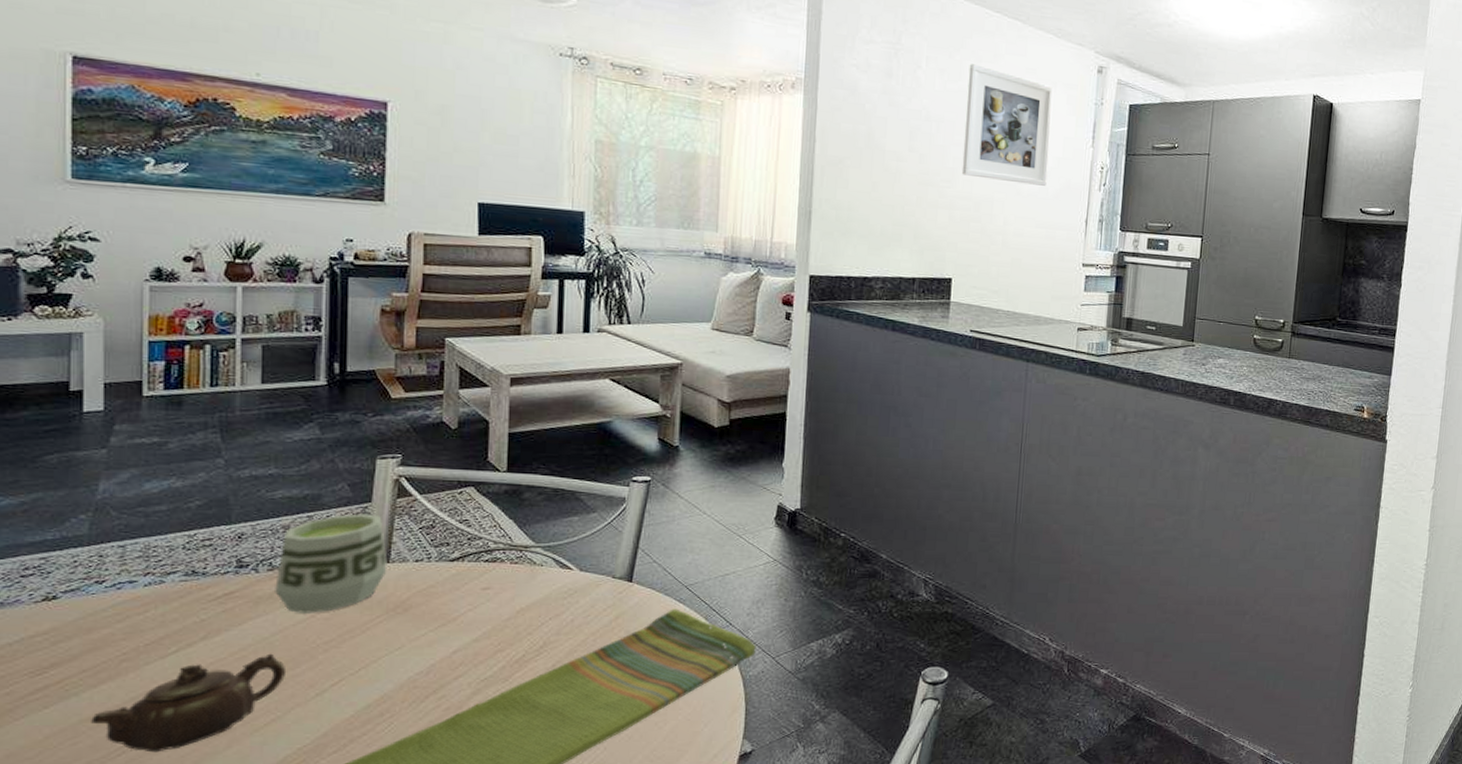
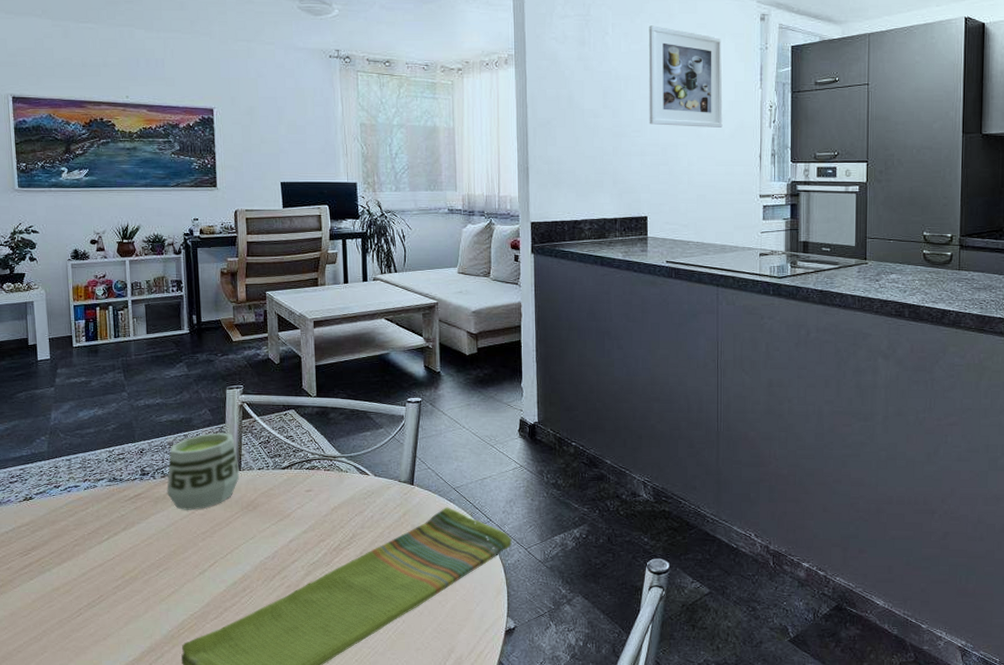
teapot: present [91,653,285,753] -> none [59,541,178,615]

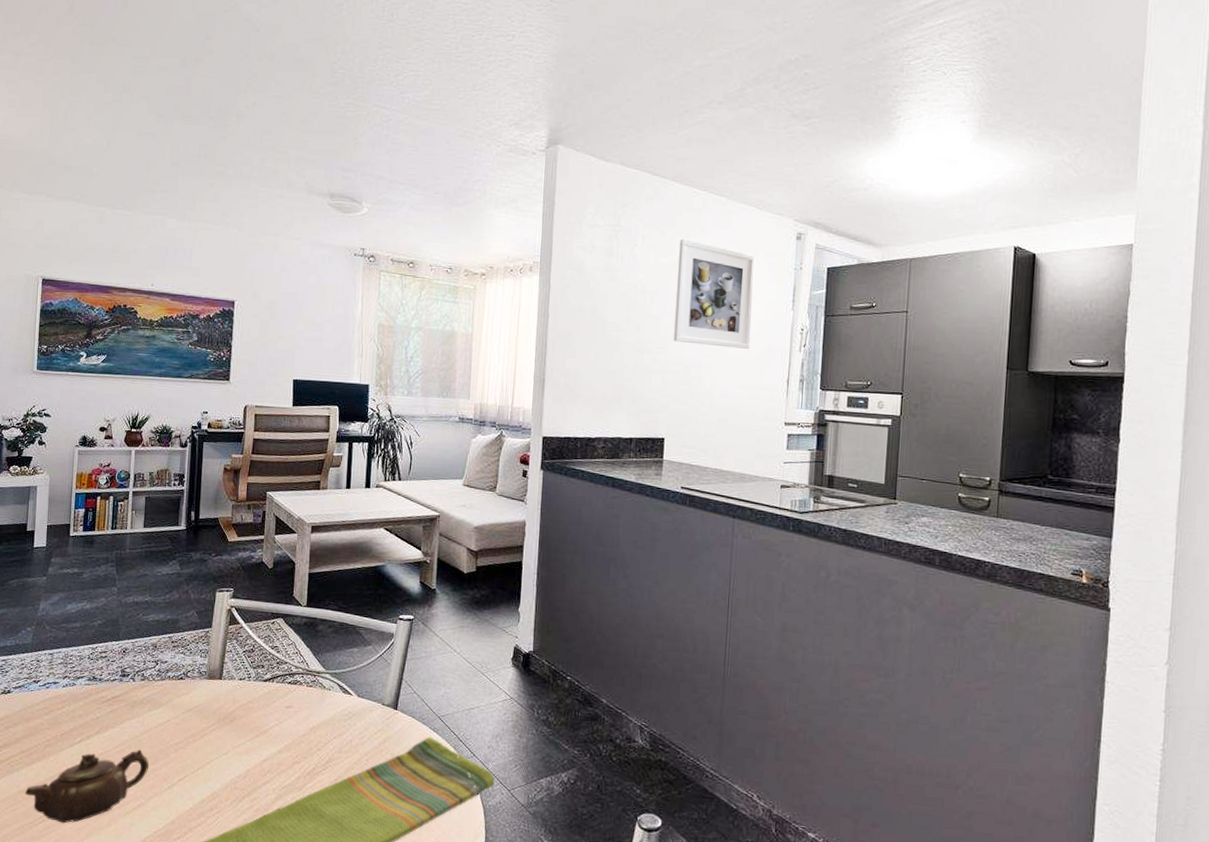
teapot: none [59,541,178,615] -> present [25,749,149,824]
cup: present [167,432,240,510] -> none [145,636,221,718]

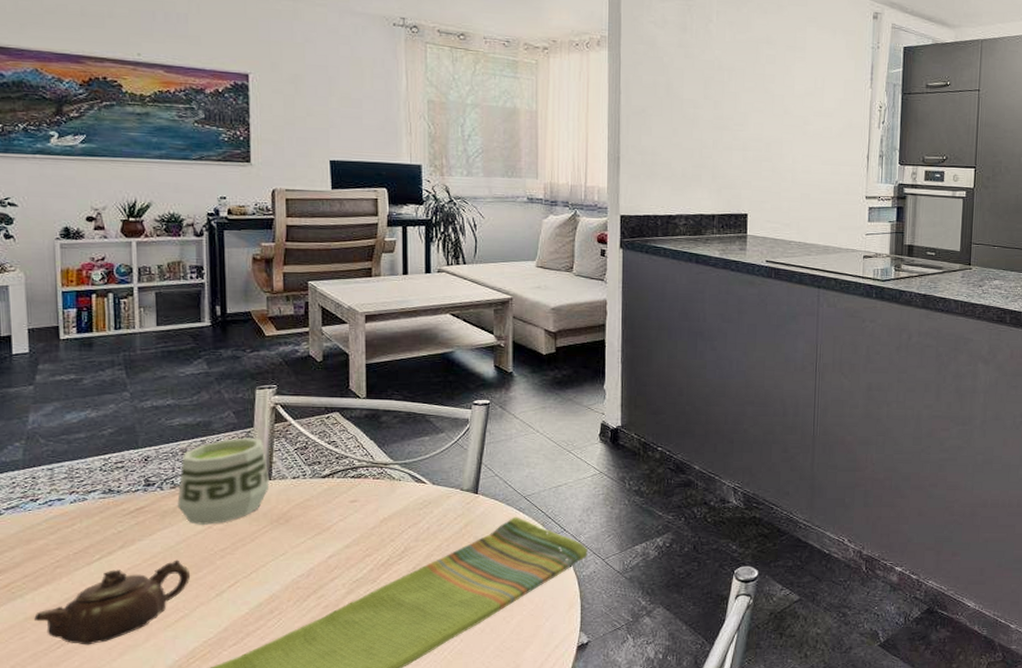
cup: none [145,636,221,718] -> present [177,437,270,525]
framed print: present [673,239,756,349] -> none [752,16,834,126]

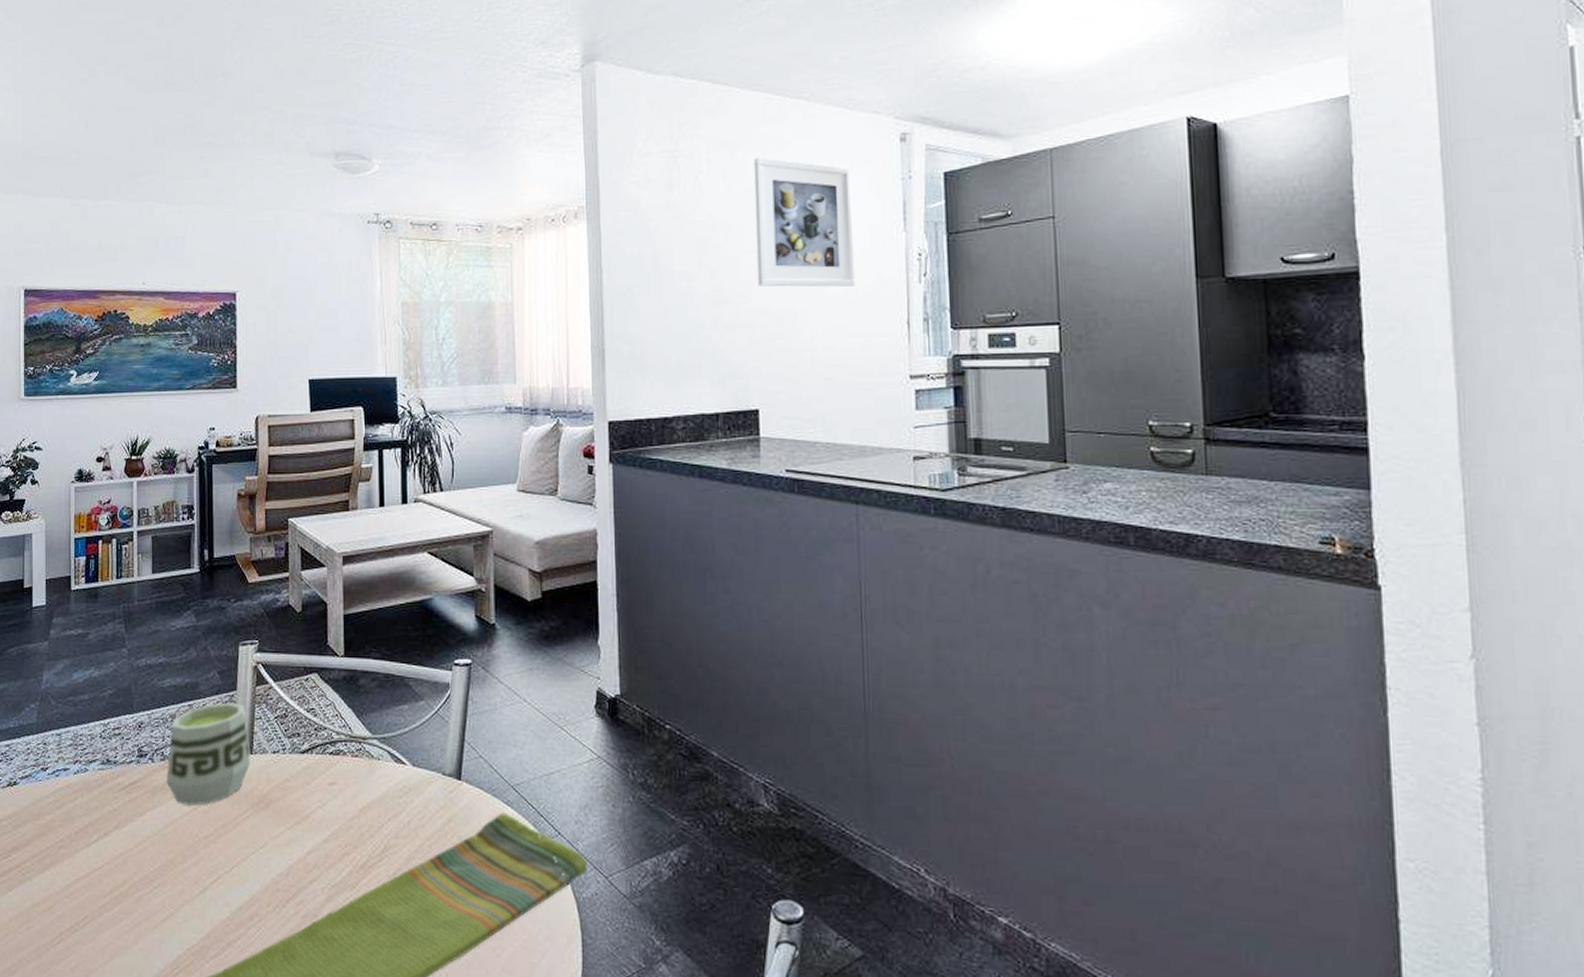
teapot: present [34,560,190,645] -> none [40,846,176,943]
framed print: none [752,16,834,126] -> present [753,158,855,287]

